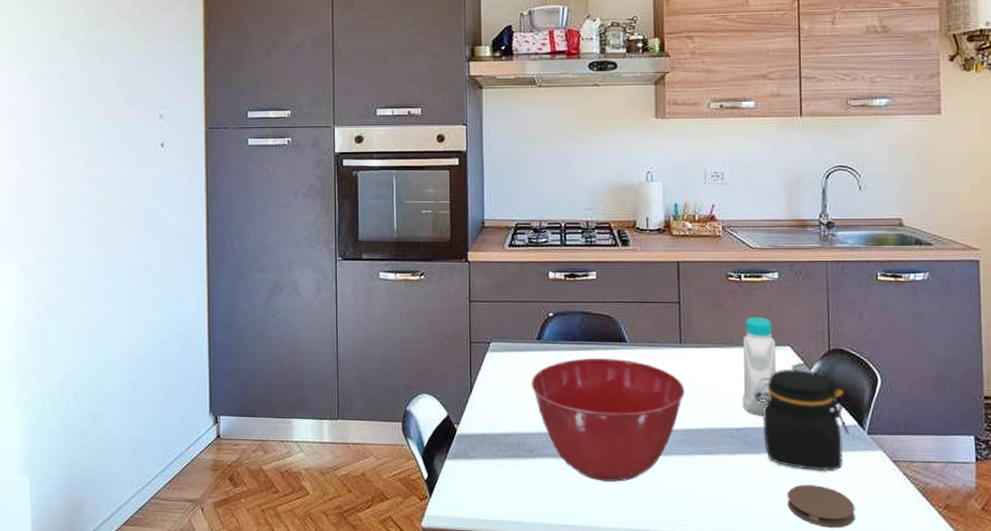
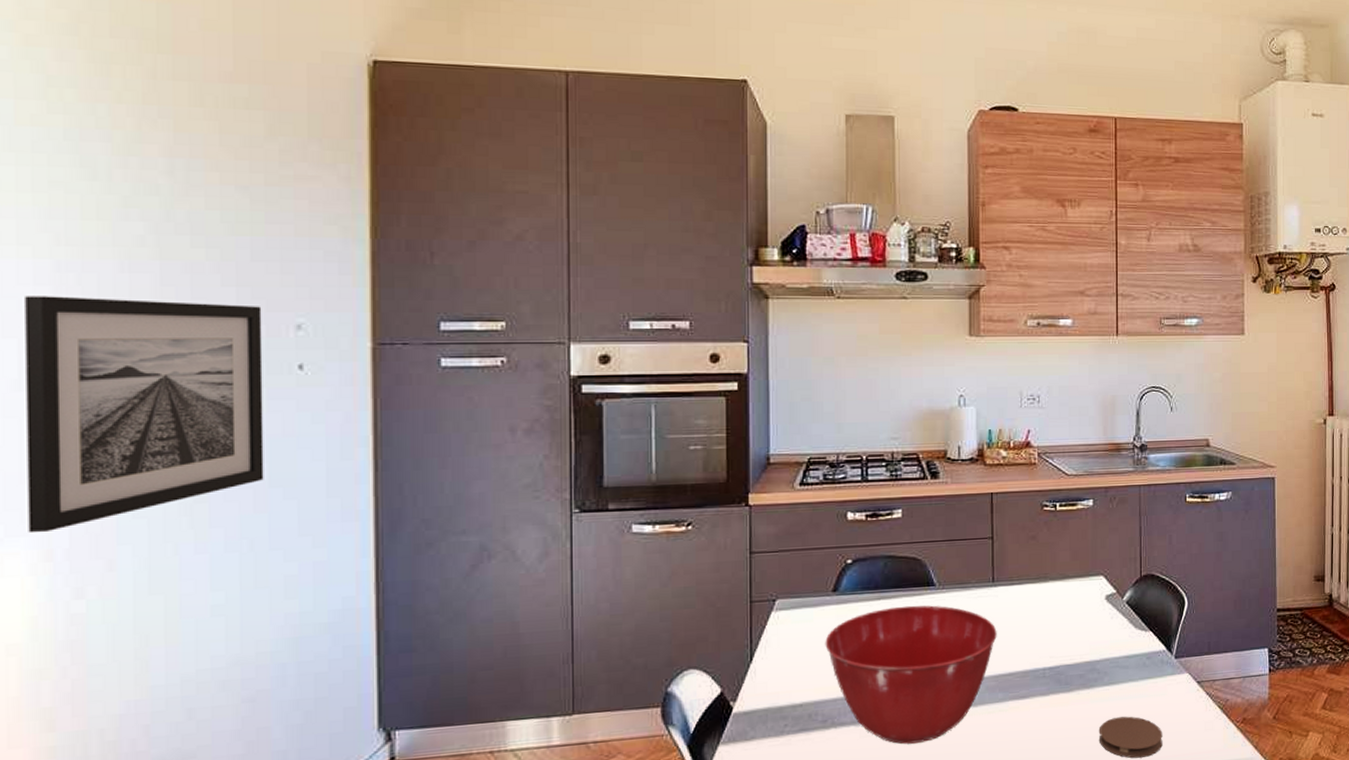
wall art: none [13,97,141,256] -> present [25,296,264,534]
bottle: present [742,316,776,416] -> none [1056,547,1089,652]
jar: present [752,369,850,472] -> none [1066,598,1159,702]

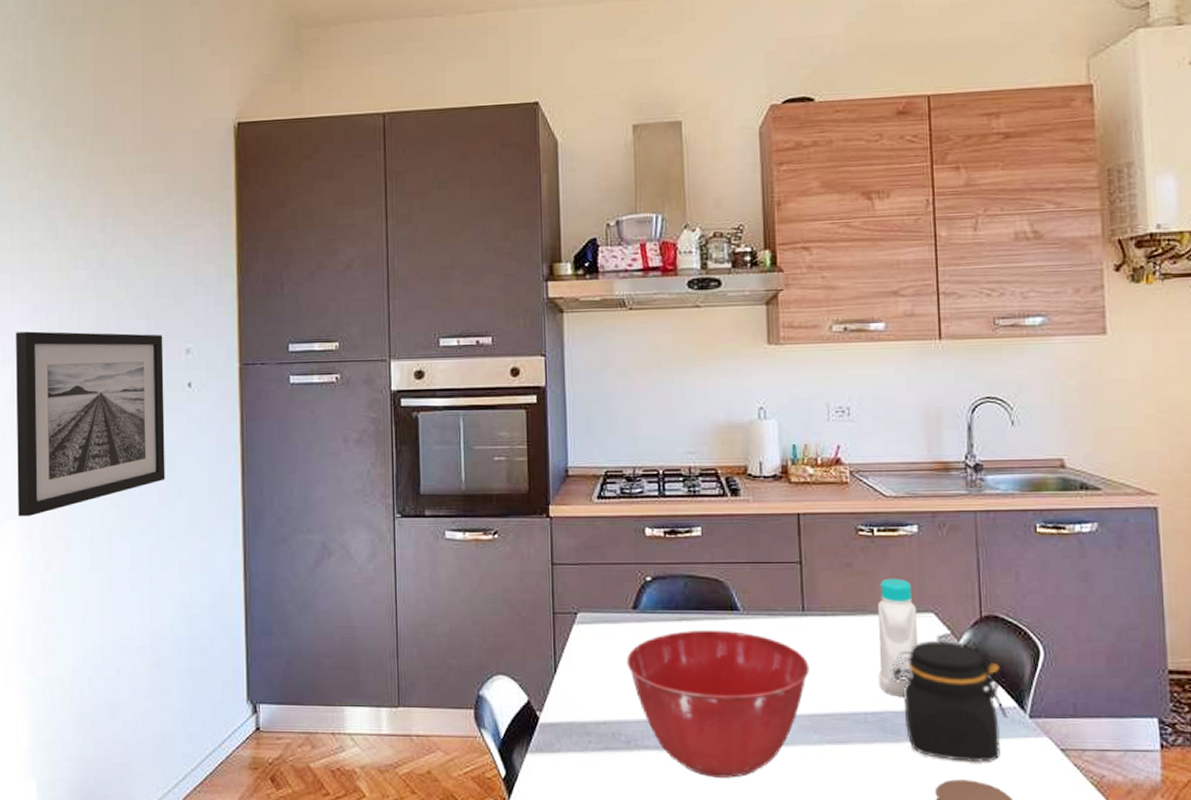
bottle: none [1056,547,1089,652] -> present [877,578,918,697]
jar: none [1066,598,1159,702] -> present [890,640,1008,763]

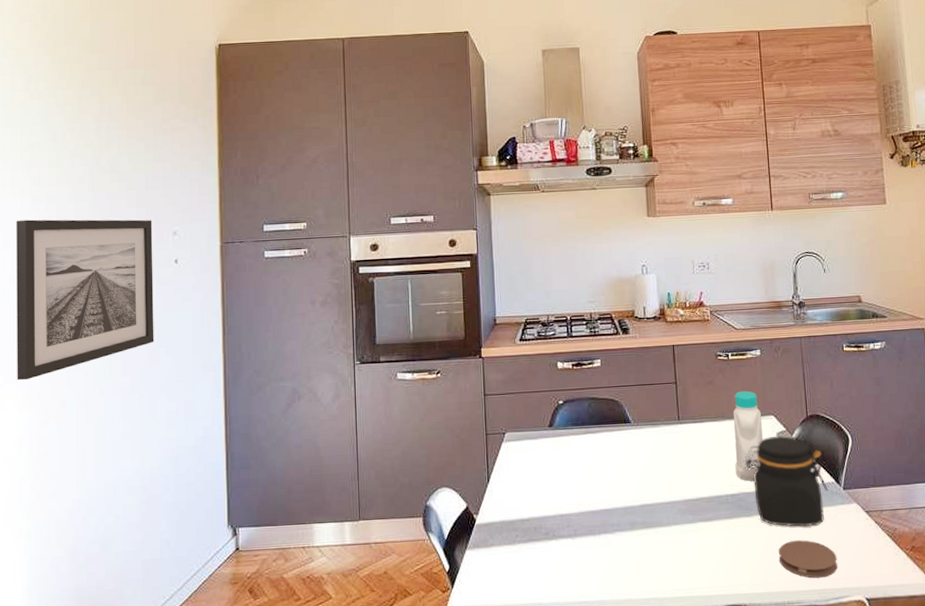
mixing bowl: present [626,629,810,778] -> none [544,439,685,556]

